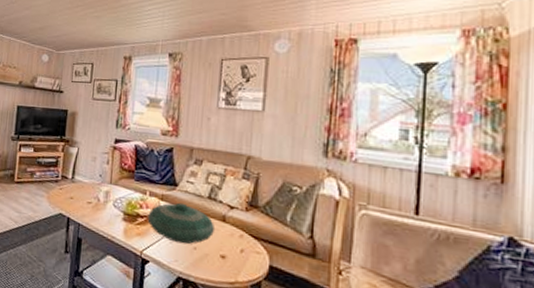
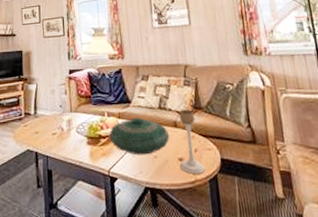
candle holder: none [221,204,249,277] -> present [179,109,206,174]

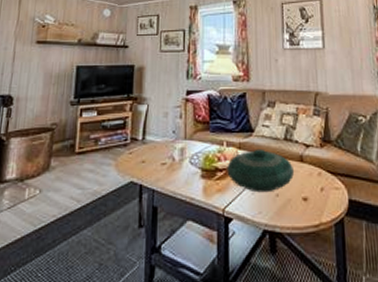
candle holder: present [179,109,206,174] -> none [304,142,332,216]

